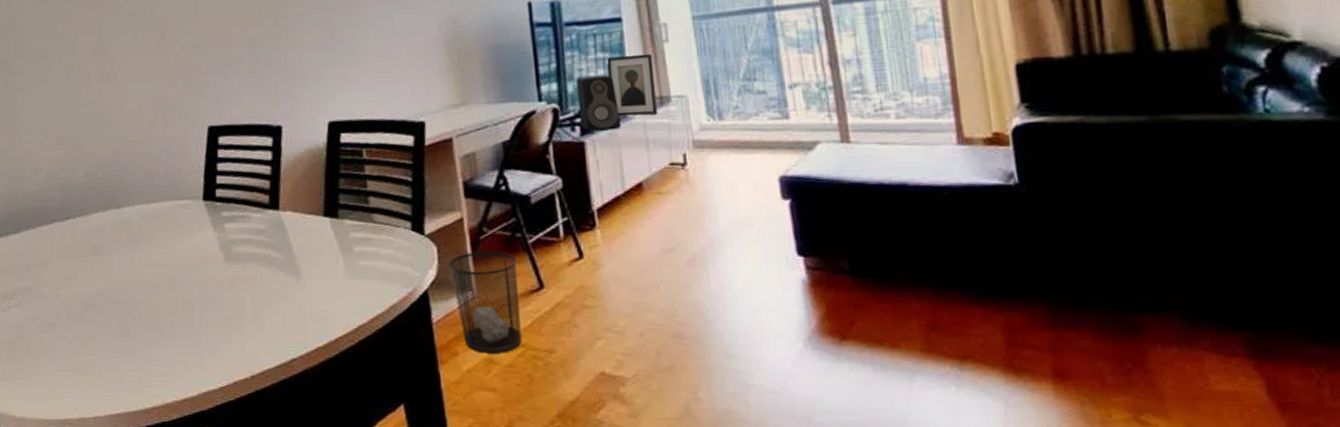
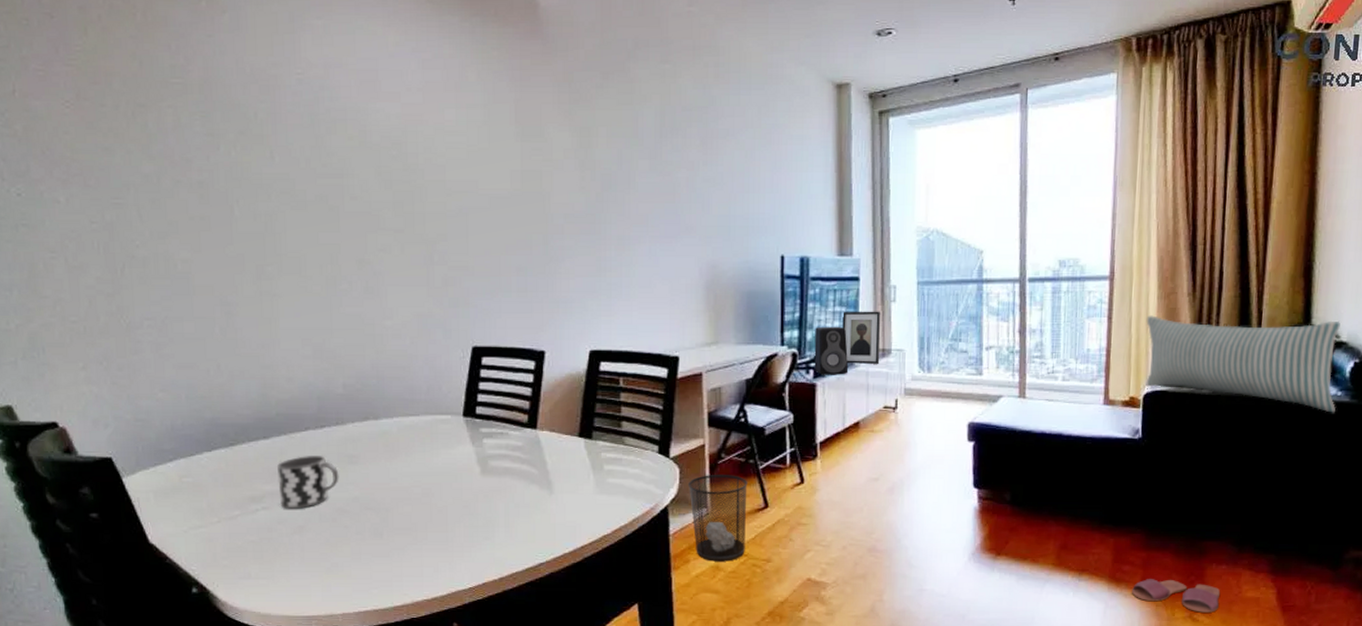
cup: none [26,249,85,305] -> present [276,456,339,509]
pillow: none [998,14,1305,136] -> present [1146,315,1340,413]
slippers: none [1041,367,1177,413] -> present [1132,579,1220,613]

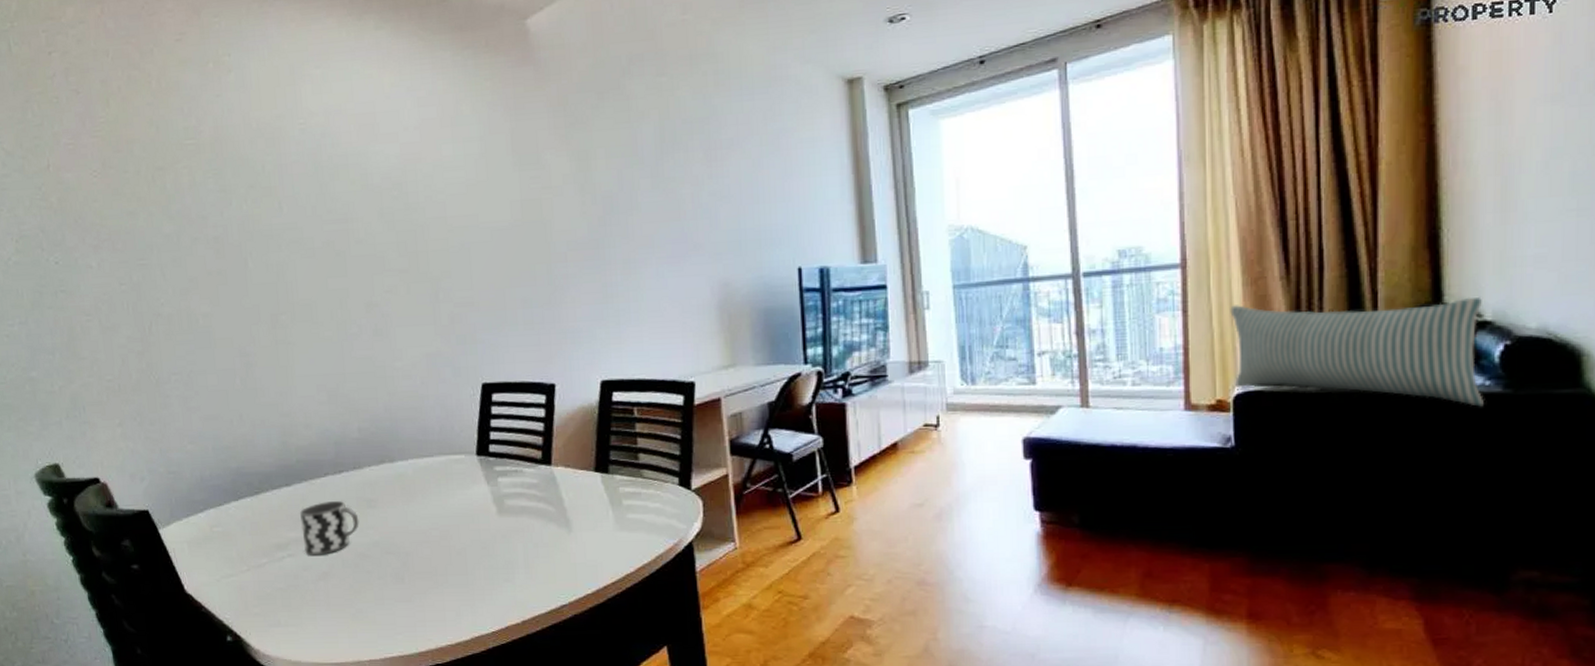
waste bin: present [687,474,748,562] -> none [712,505,779,600]
speaker: present [814,326,849,375] -> none [841,339,881,394]
picture frame: present [842,311,881,365] -> none [870,320,916,380]
slippers: present [1132,579,1220,613] -> none [1237,609,1349,648]

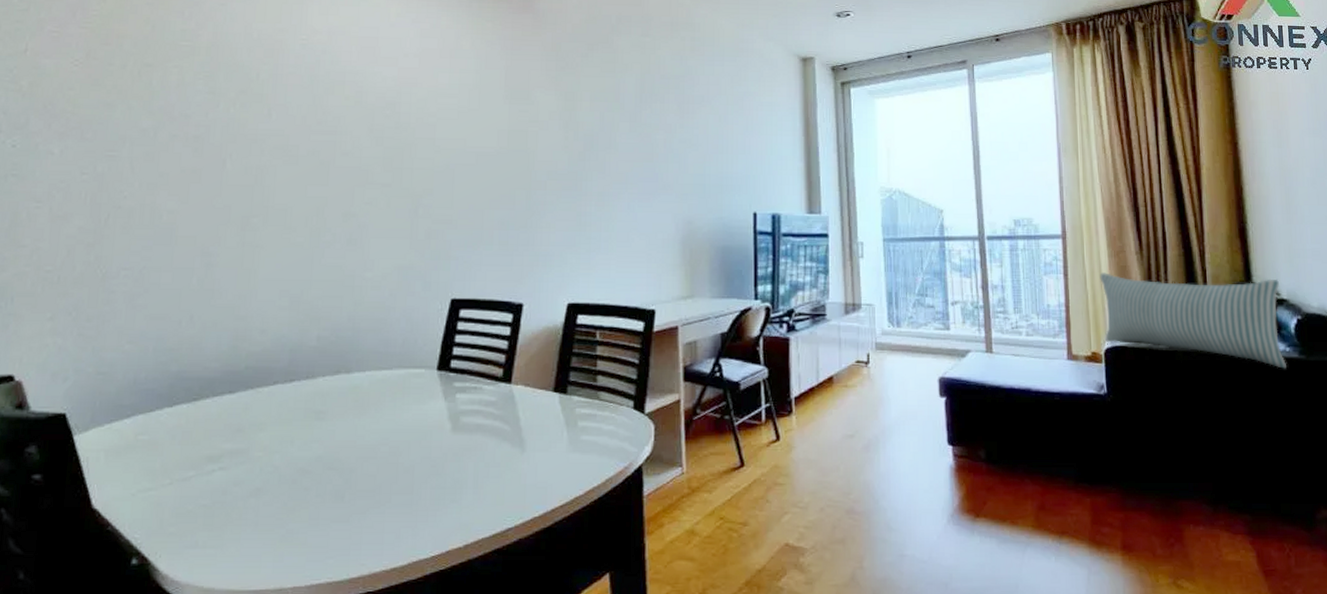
cup: present [299,501,359,555] -> none [238,412,304,469]

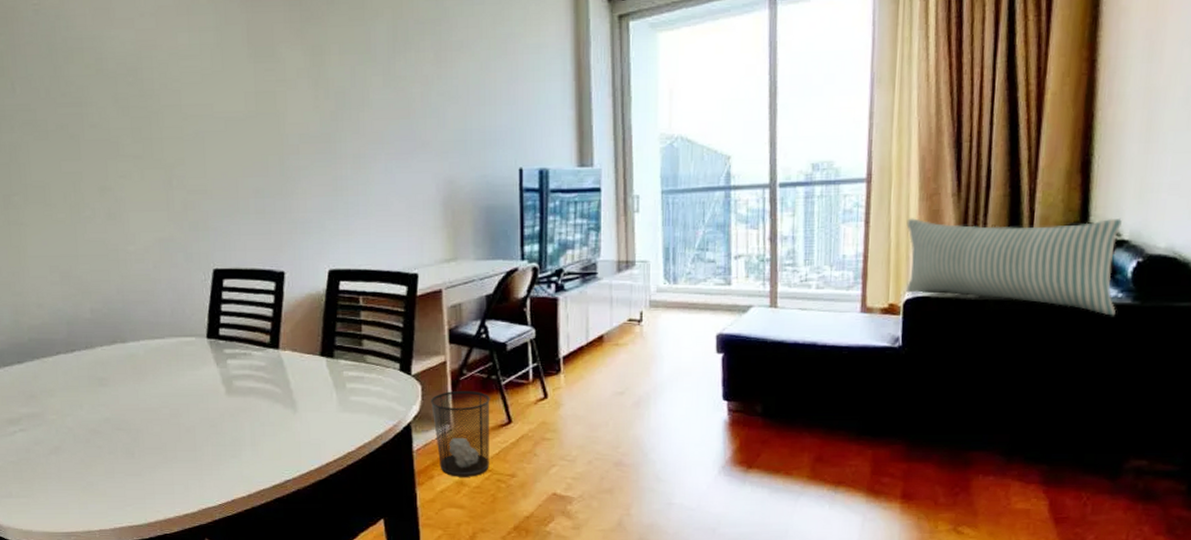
waste bin: none [662,430,723,525] -> present [430,390,490,477]

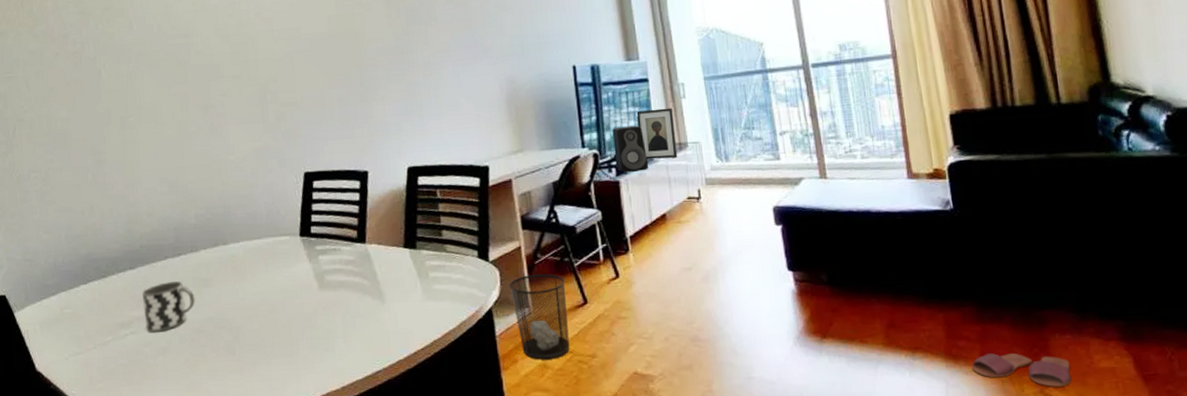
cup: none [31,379,91,430] -> present [141,281,195,332]
speaker: none [555,239,591,289] -> present [612,125,649,172]
picture frame: none [584,222,624,278] -> present [637,108,678,160]
slippers: none [892,491,987,525] -> present [972,353,1071,387]
pillow: present [906,218,1122,316] -> none [936,75,1157,169]

